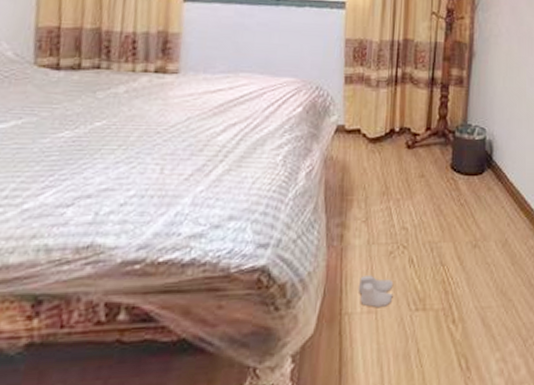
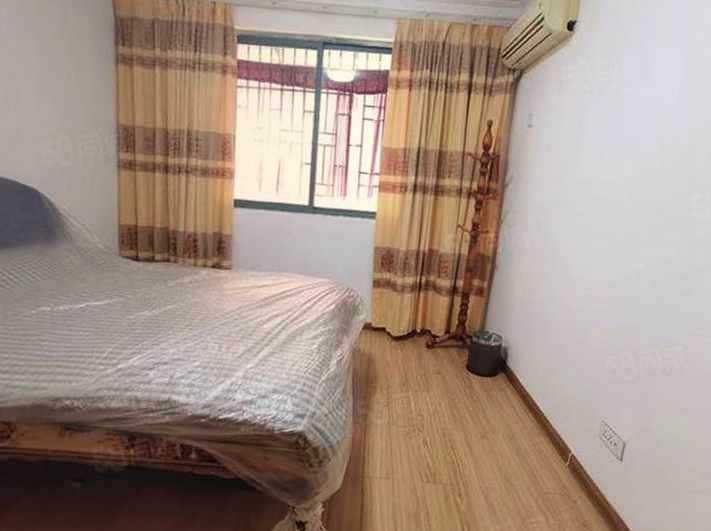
socks: present [358,276,394,308] -> none [378,449,409,476]

